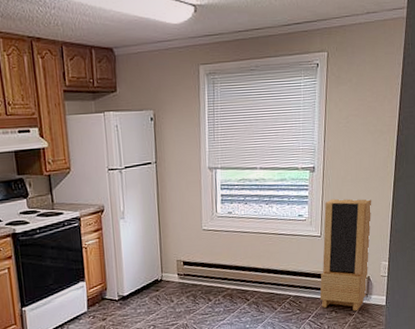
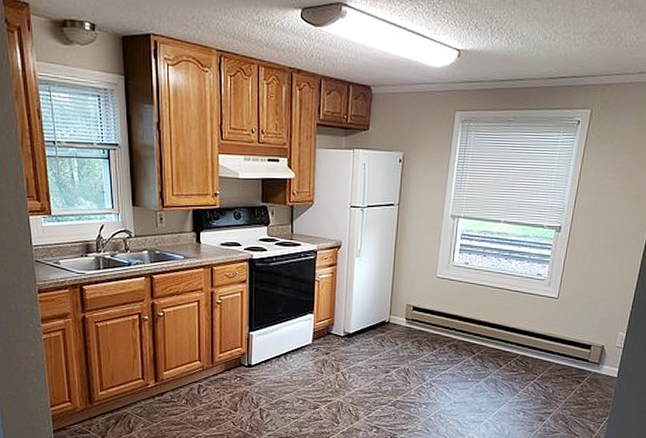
storage cabinet: present [319,198,372,311] -> none [548,261,618,380]

